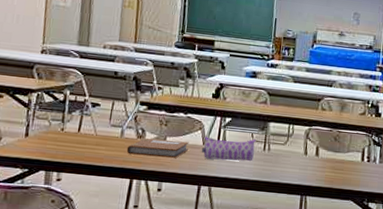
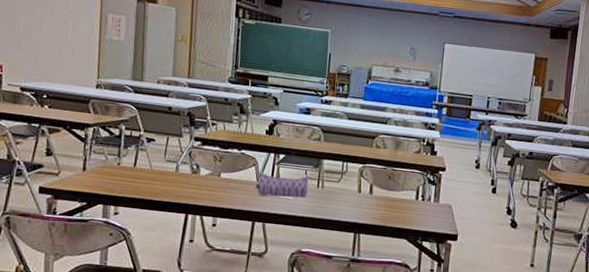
notebook: present [126,138,189,159] -> none [181,174,243,195]

